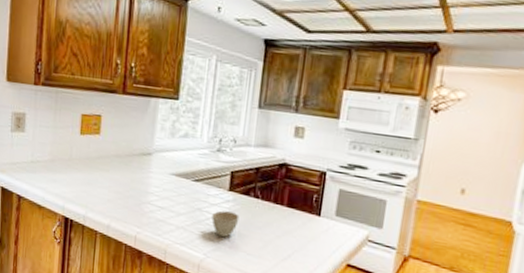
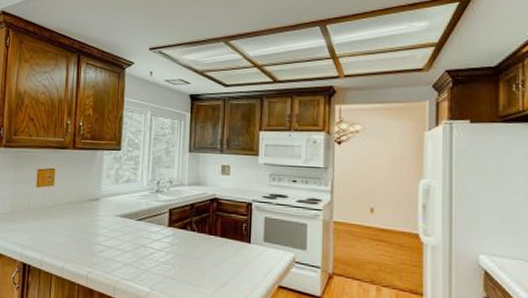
cup: present [211,210,240,238] -> none [155,245,179,271]

